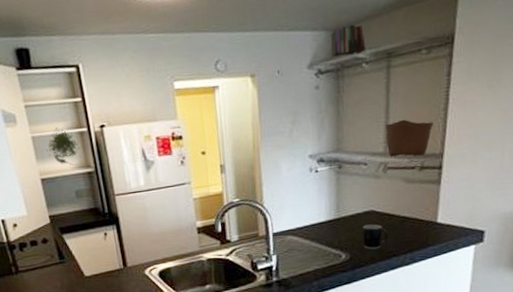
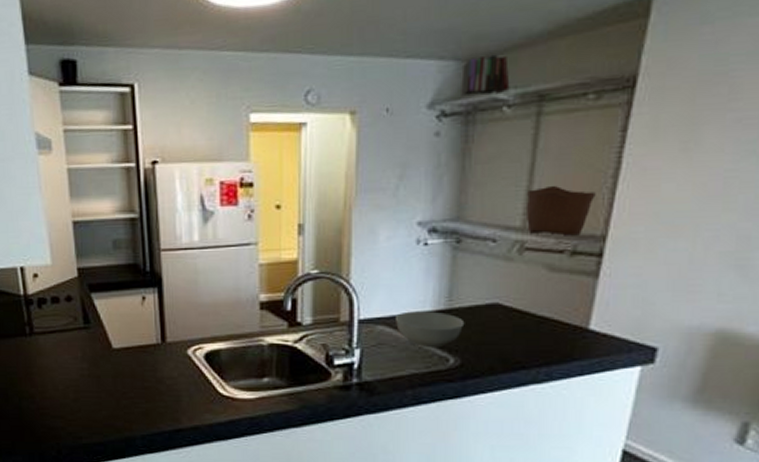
plant: present [45,127,79,165] -> none [82,159,123,208]
bowl: none [300,221,350,249] -> present [396,311,465,348]
mug: present [362,224,388,250] -> none [481,322,517,356]

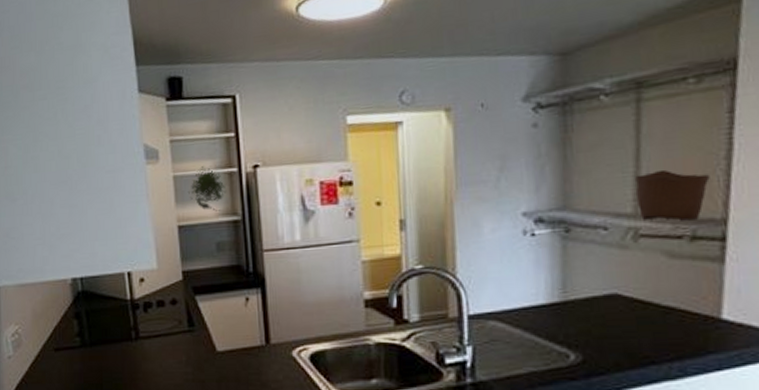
plant: none [82,159,123,208] -> present [187,166,226,211]
bowl: present [396,311,465,348] -> none [508,304,583,344]
books: present [461,54,510,96] -> none [554,46,605,88]

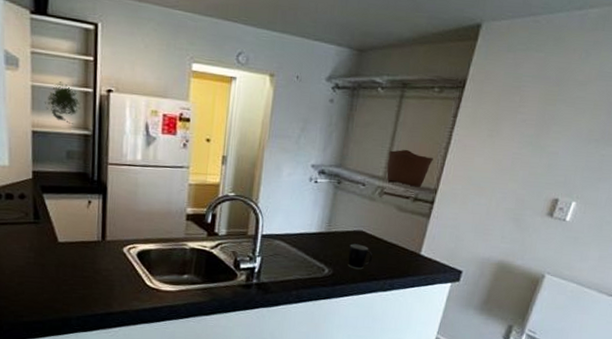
mug: none [601,313,642,351] -> present [348,243,373,270]

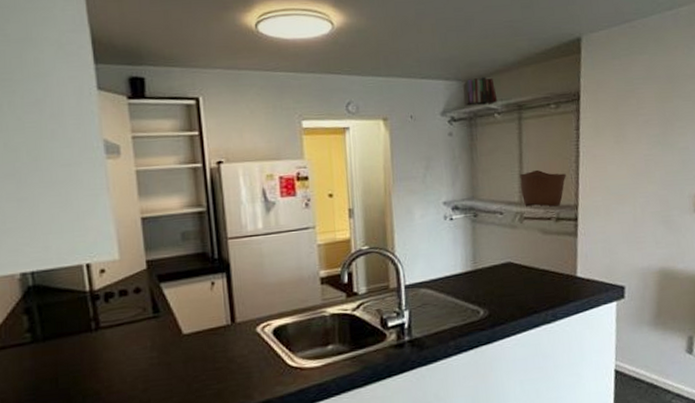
plant: present [44,81,80,124] -> none [151,161,190,204]
mug: present [348,243,373,270] -> none [500,277,528,306]
books: none [350,48,385,79] -> present [463,77,498,106]

